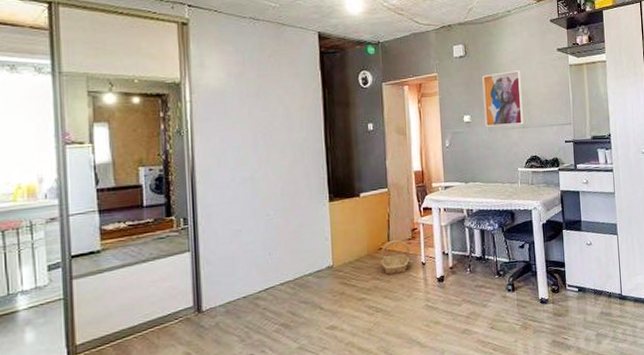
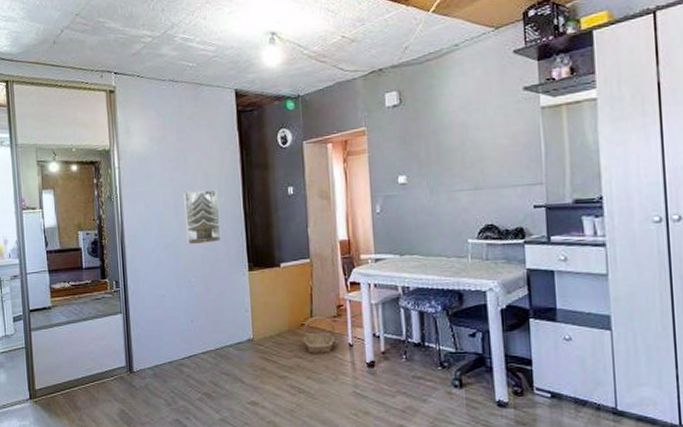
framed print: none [263,125,302,179] -> present [183,190,222,245]
wall art: present [482,70,524,127] -> none [421,118,477,189]

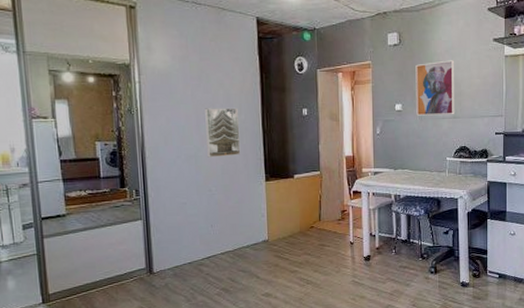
basket: present [303,316,335,354] -> none [312,219,339,251]
wall art: none [421,118,477,189] -> present [415,60,455,116]

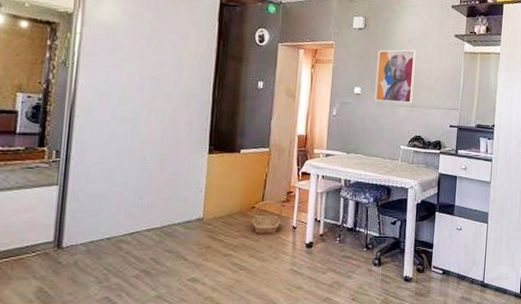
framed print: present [205,108,241,158] -> none [147,69,189,124]
basket: none [312,219,339,251] -> present [252,200,283,234]

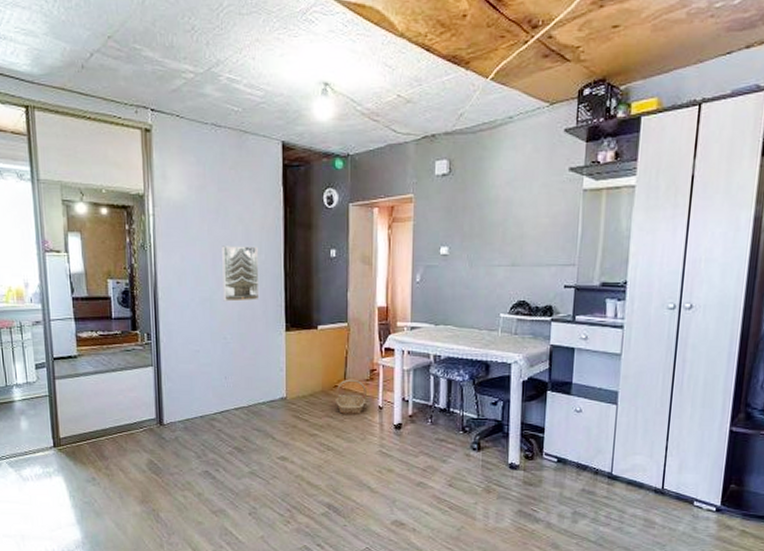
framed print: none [147,69,189,124] -> present [222,246,260,302]
wall art: present [374,49,416,104] -> none [465,194,518,262]

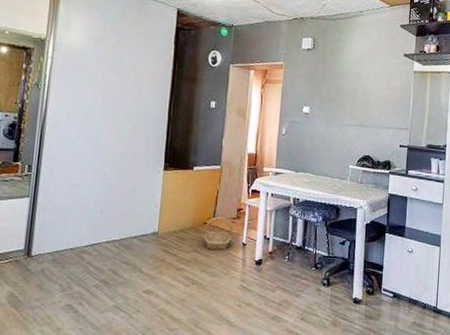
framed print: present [222,246,260,302] -> none [108,90,147,141]

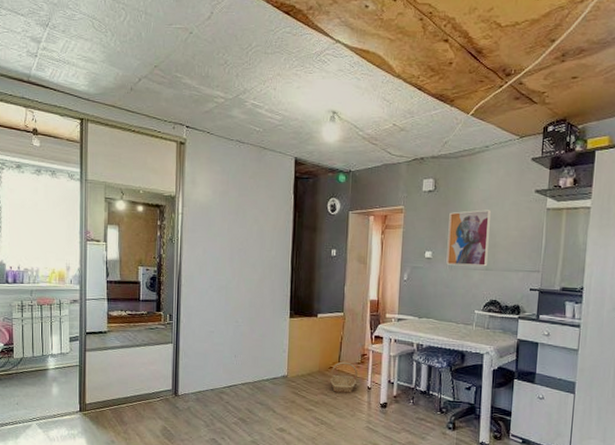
wall art: none [323,69,365,123] -> present [446,209,491,267]

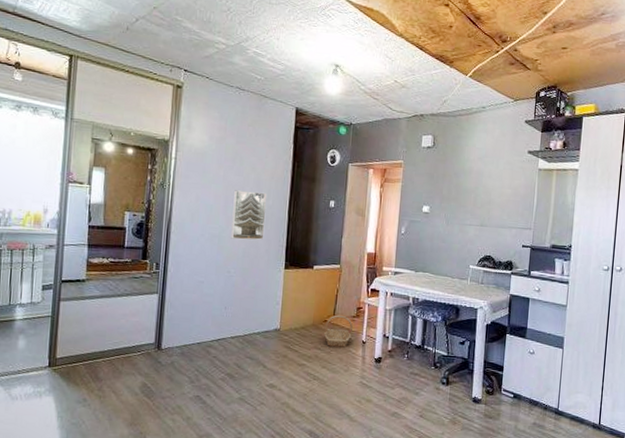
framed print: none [237,242,270,291] -> present [231,190,267,240]
wall art: present [446,209,491,267] -> none [443,167,487,223]

